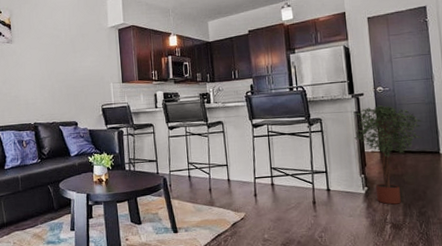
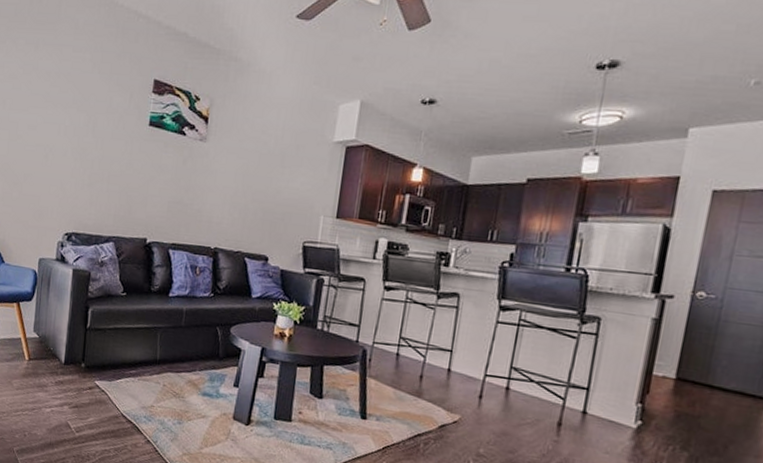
potted tree: present [354,104,424,205] -> none [642,315,752,454]

